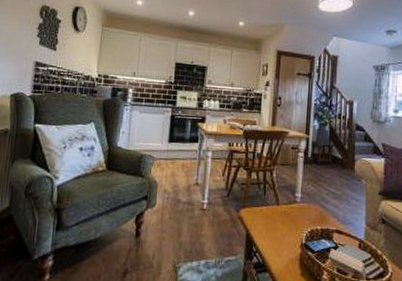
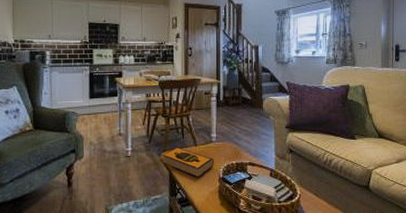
hardback book: none [239,205,298,241] -> present [162,147,215,178]

